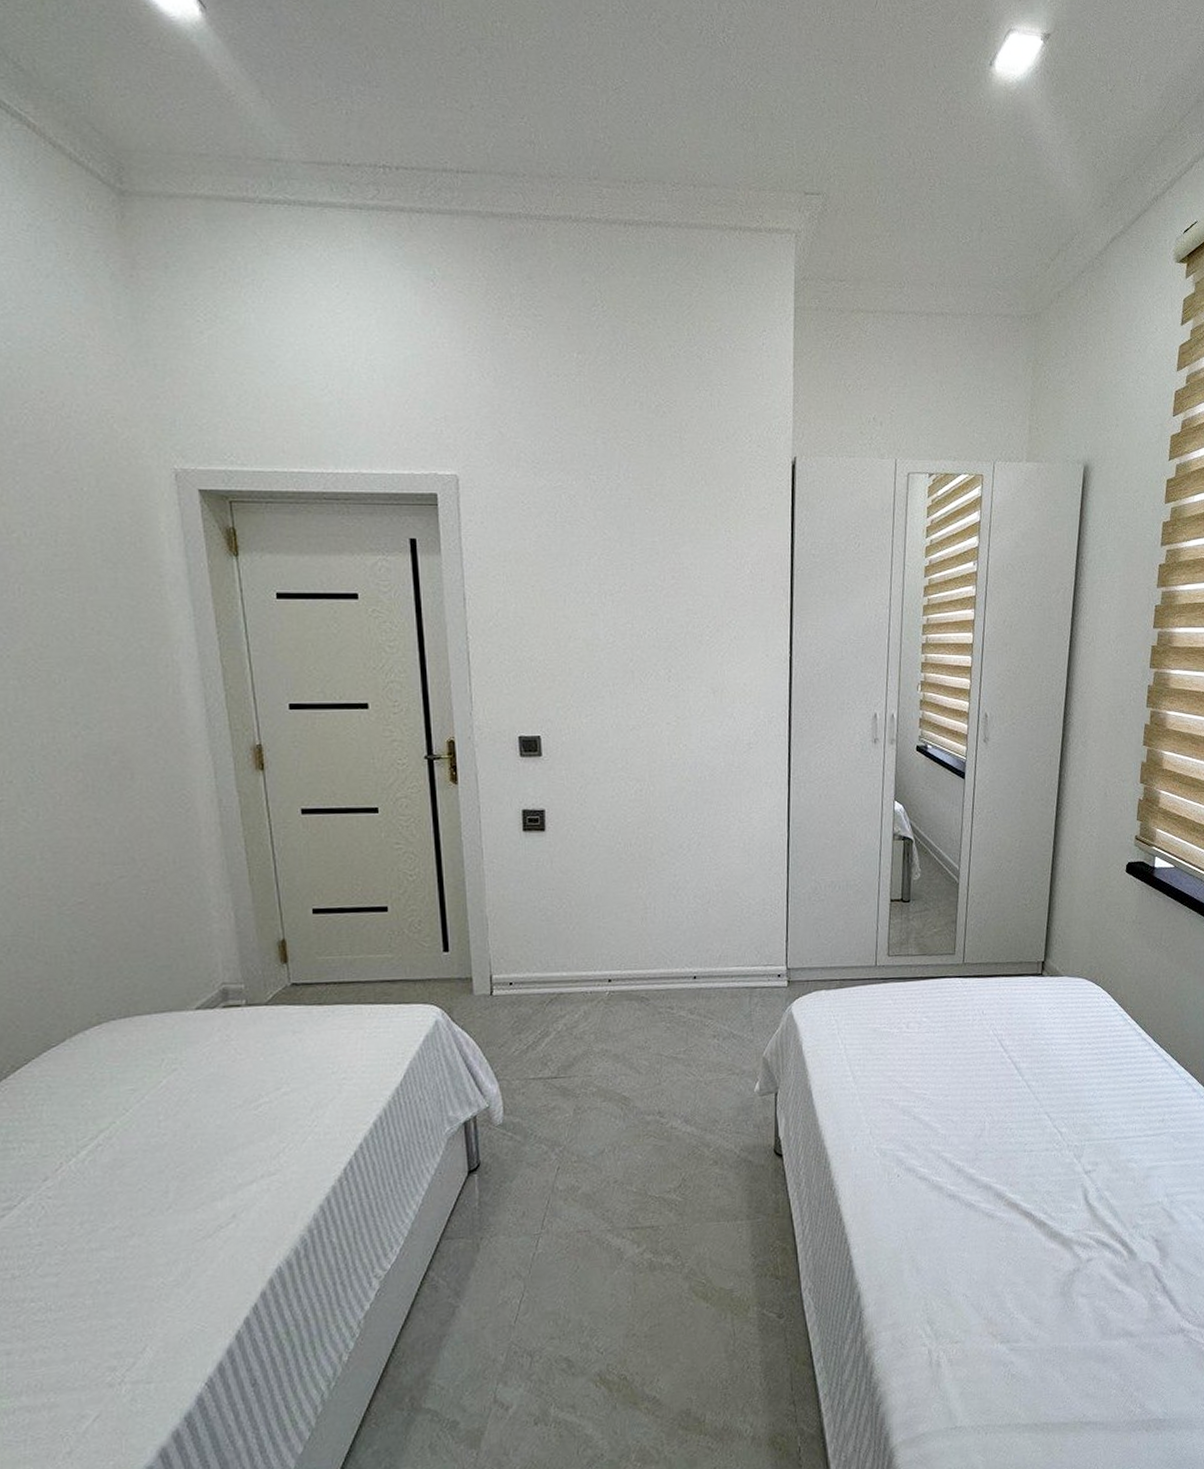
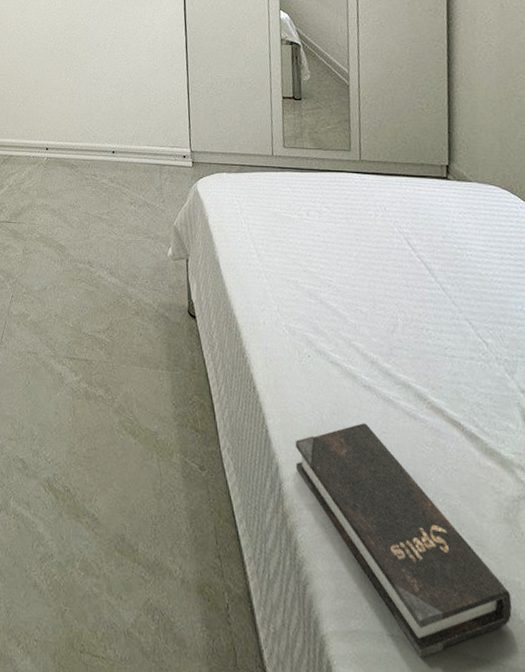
hardback book: none [877,1232,1059,1440] -> present [295,423,513,658]

